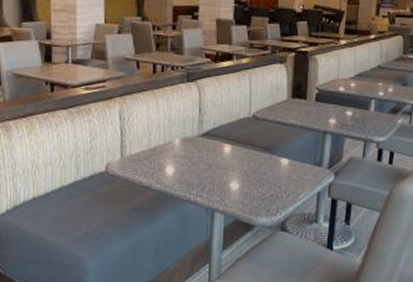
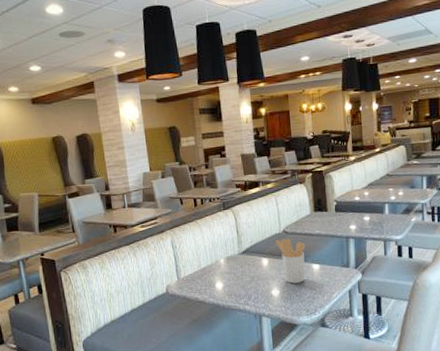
utensil holder: none [242,124,276,178] -> present [275,238,306,284]

